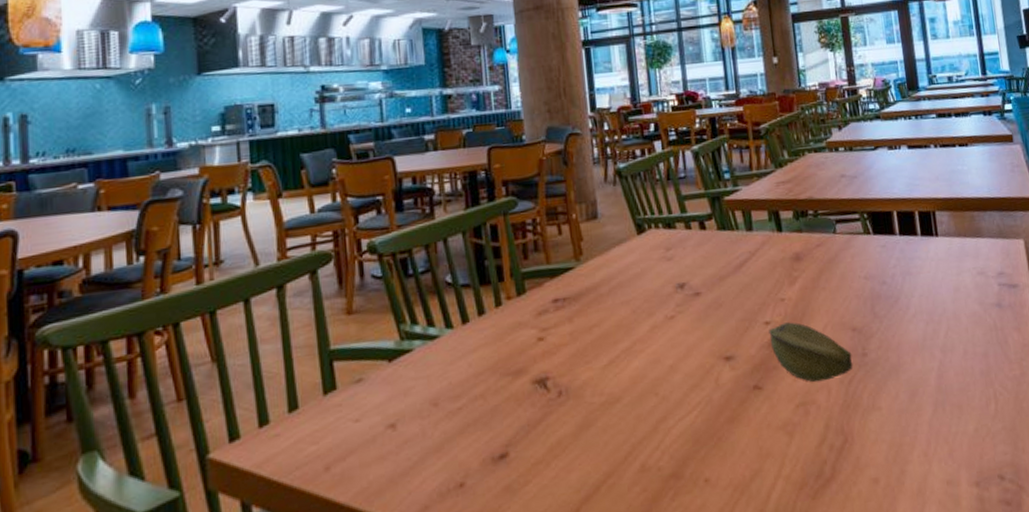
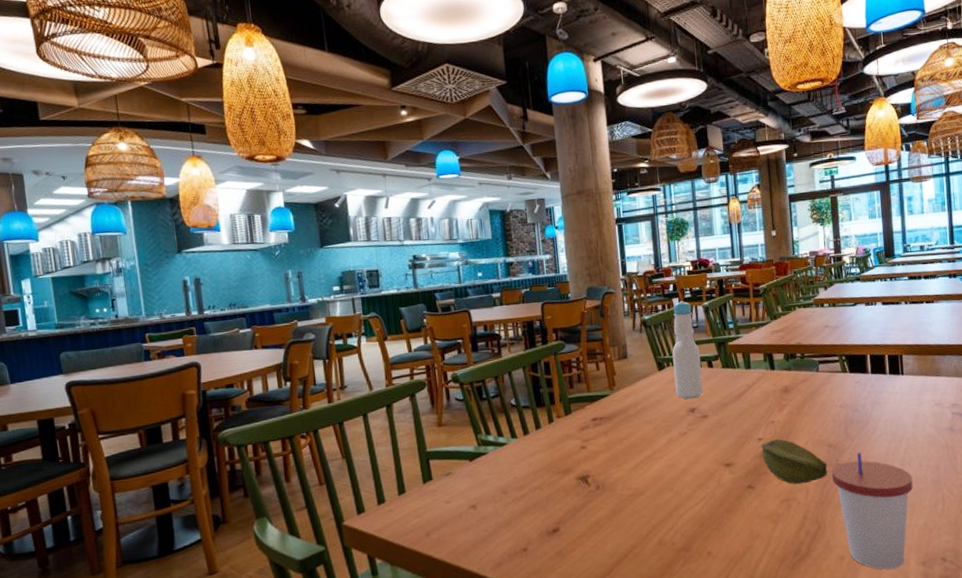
bottle: none [654,143,694,272] -> present [672,300,703,399]
cup: none [857,337,959,495] -> present [831,452,913,570]

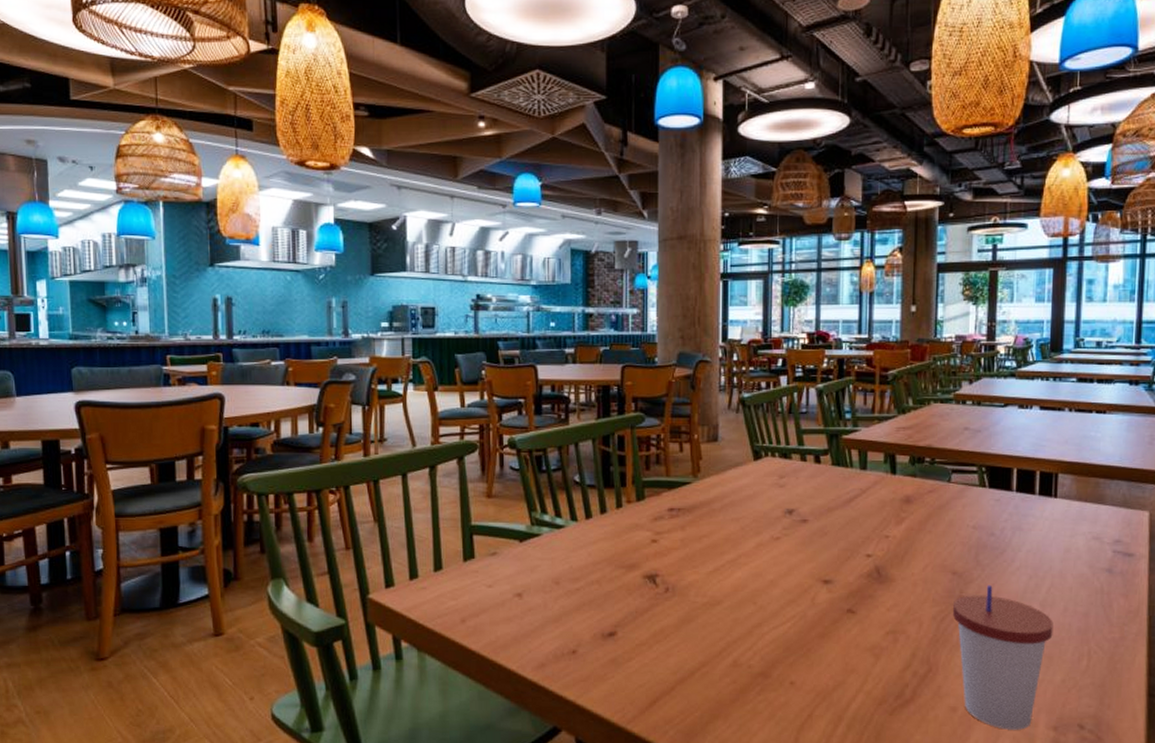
bottle: present [672,300,703,399] -> none [772,379,806,498]
fruit: present [761,439,828,485] -> none [869,558,949,615]

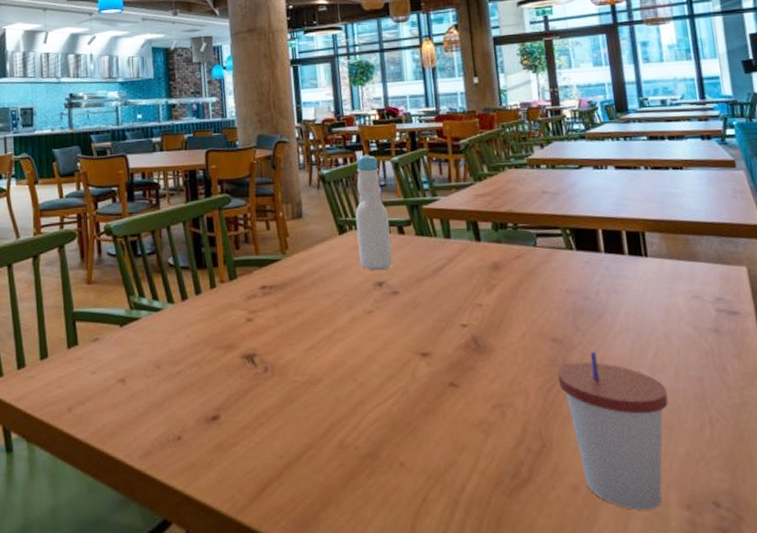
bottle: none [772,379,806,498] -> present [355,154,393,271]

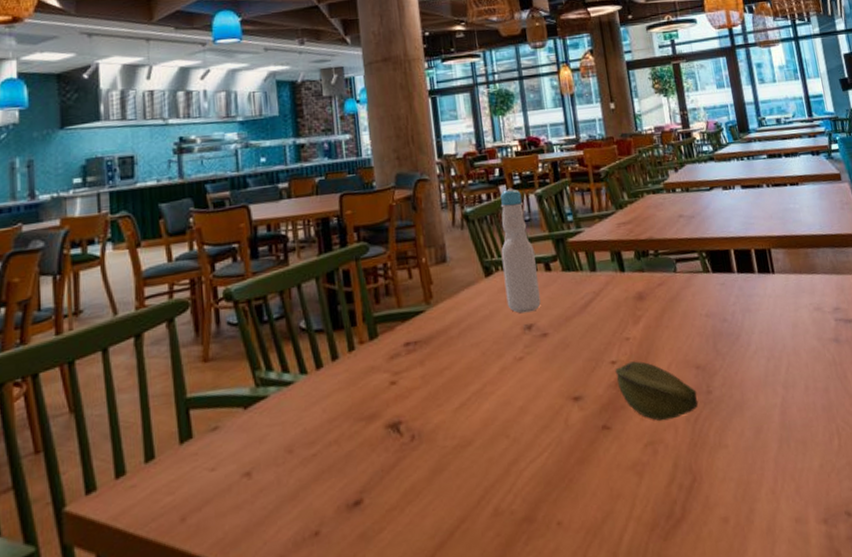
fruit: none [465,327,553,387] -> present [615,361,699,421]
cup: present [557,351,669,510] -> none [703,374,802,533]

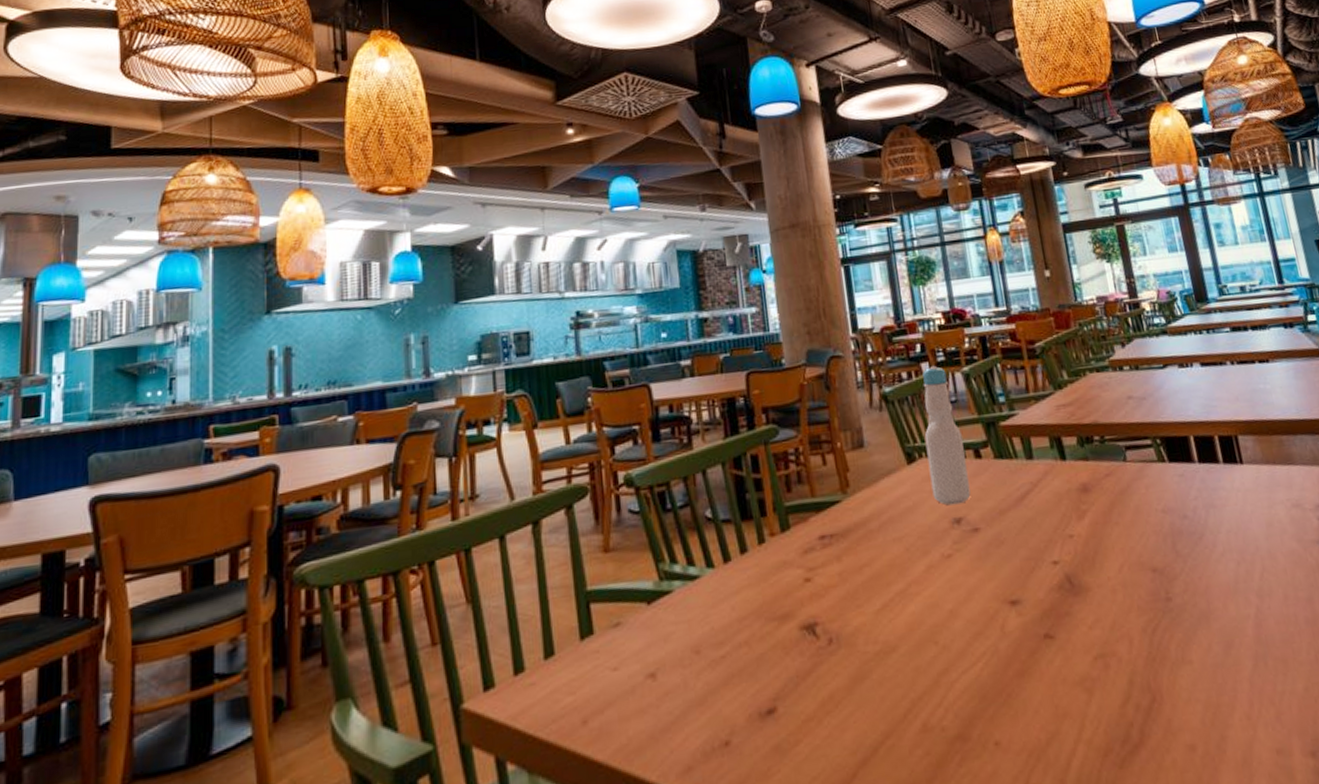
fruit: present [615,361,699,421] -> none [1057,561,1157,631]

